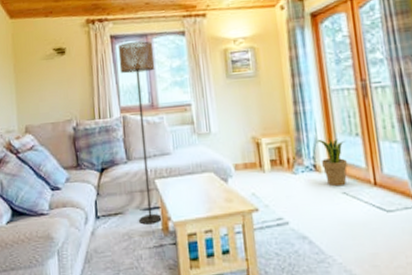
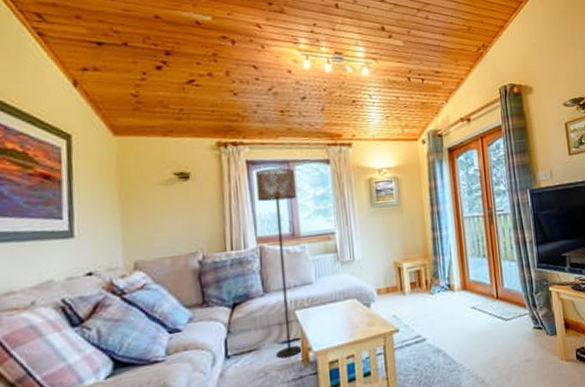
potted plant: present [316,138,347,187] -> none [451,260,476,303]

